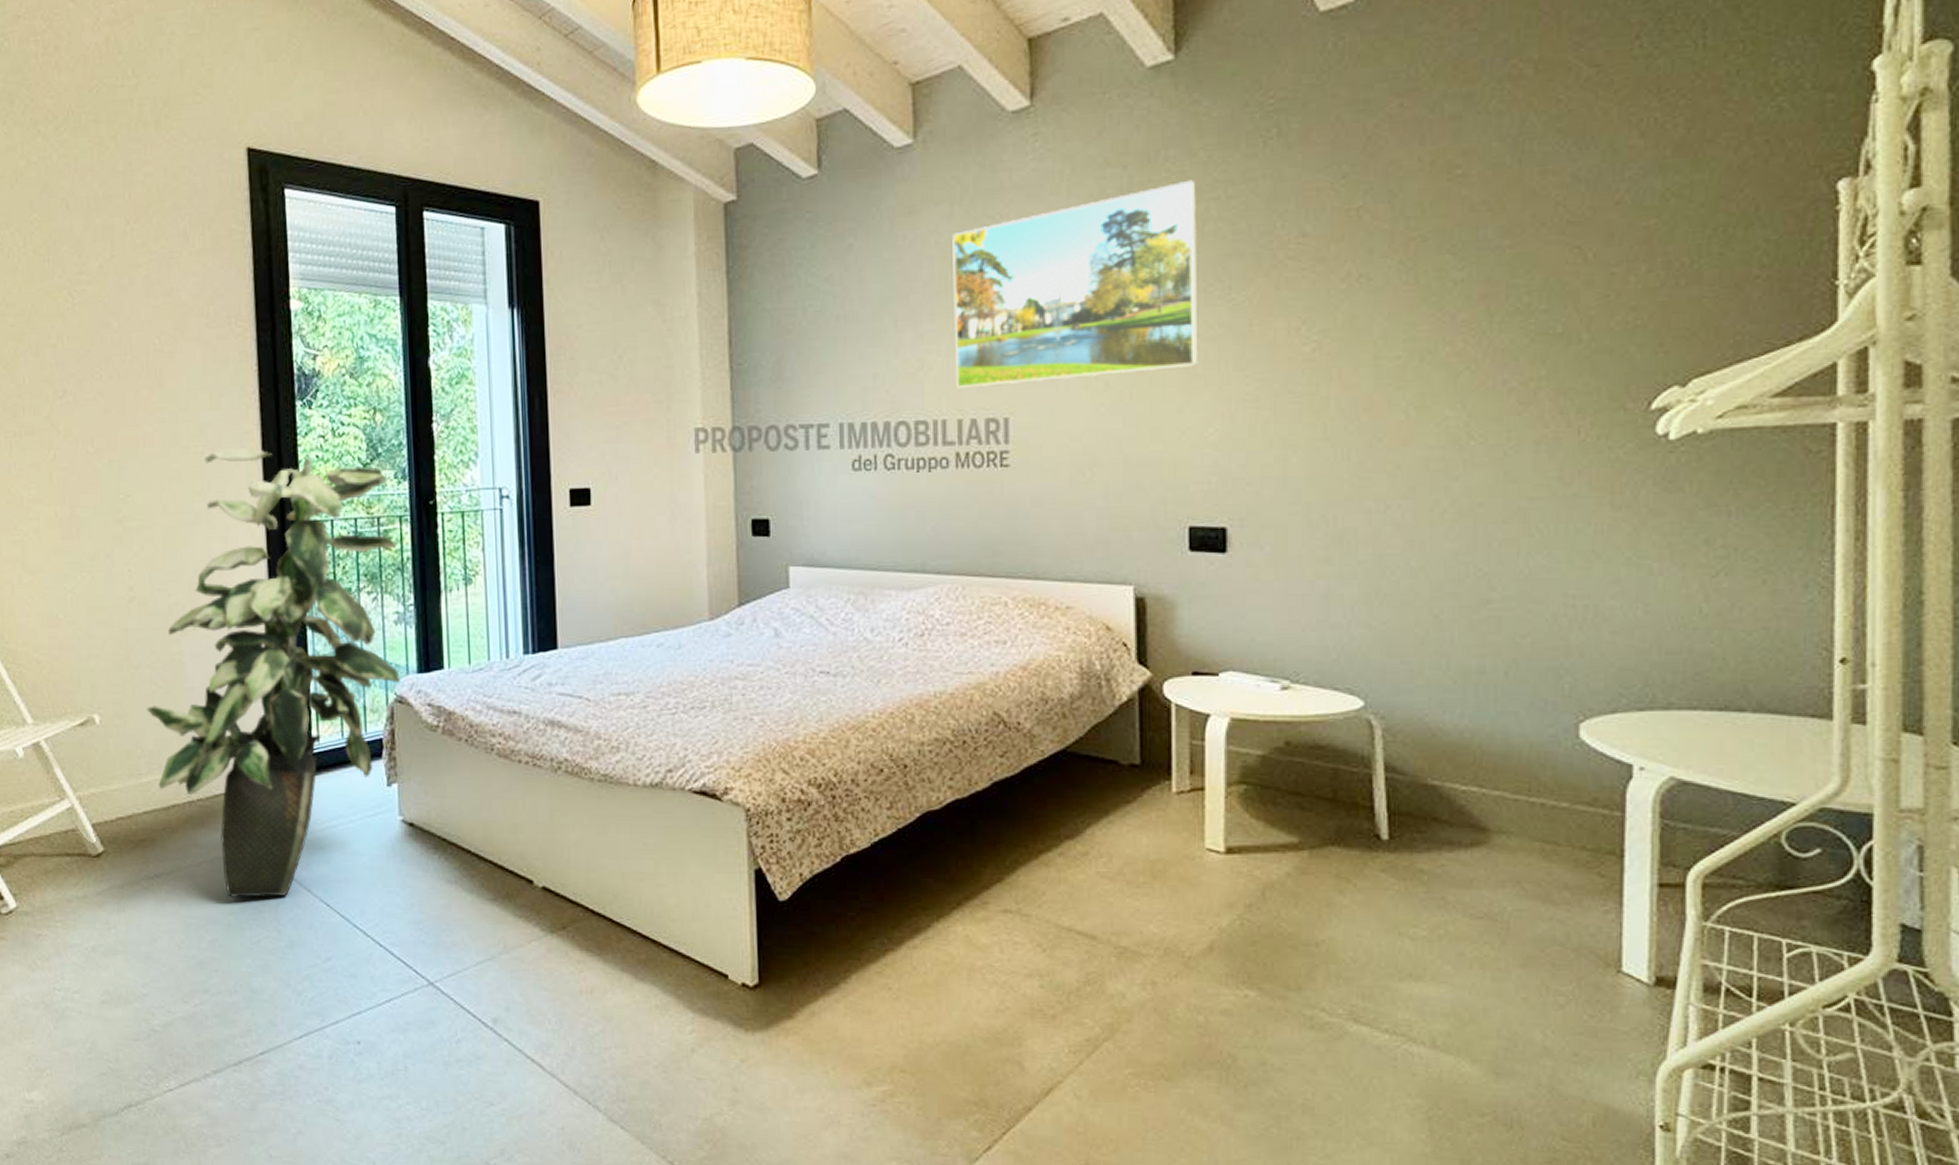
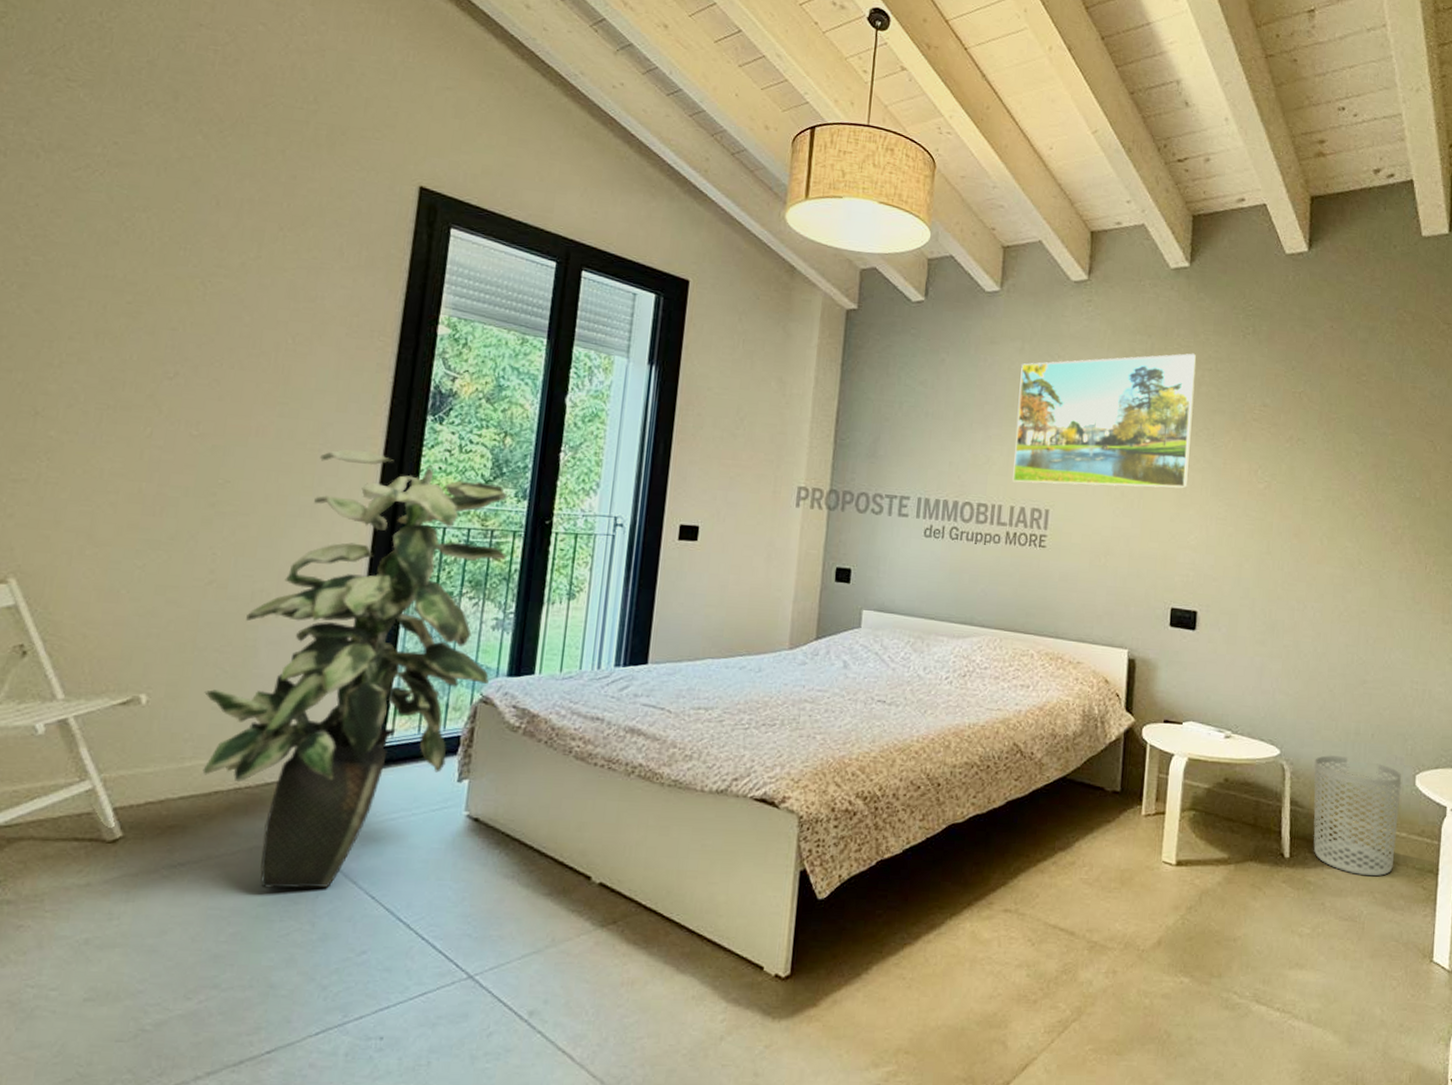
waste bin: none [1417,704,1557,861] -> present [1313,755,1402,877]

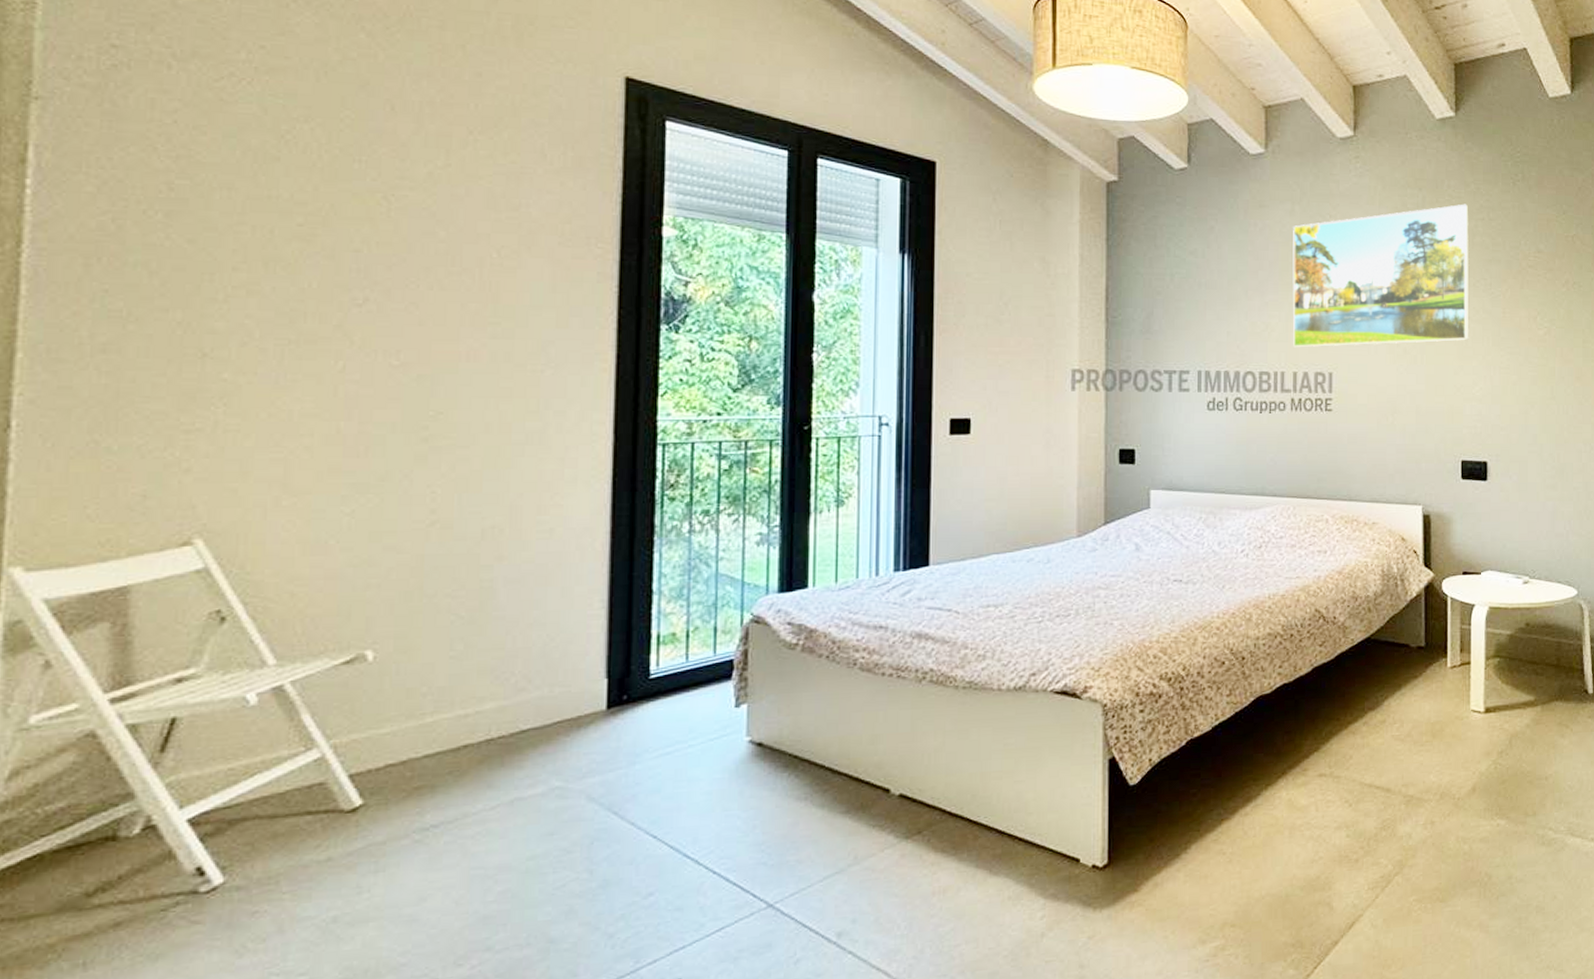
indoor plant: present [202,448,508,889] -> none [439,367,765,841]

